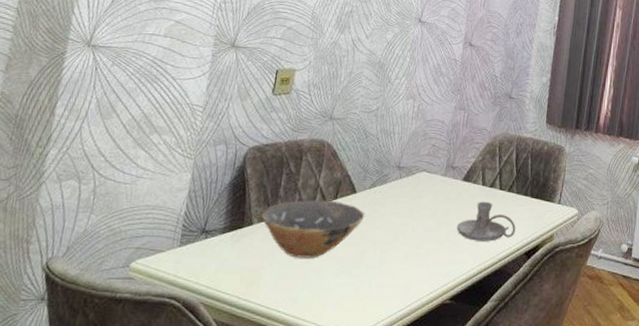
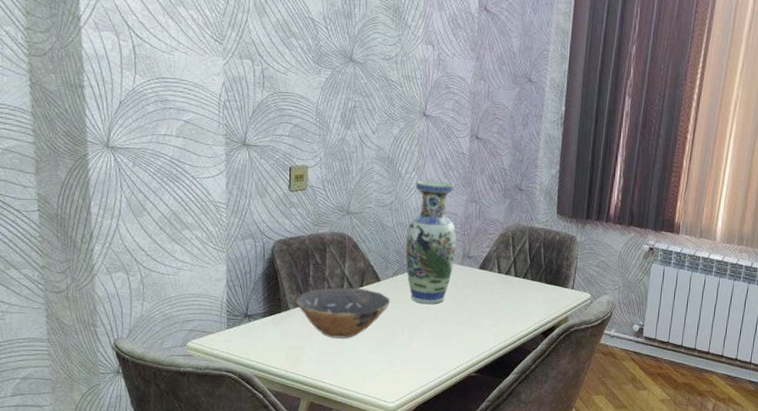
vase: none [385,86,443,220] -> present [405,180,457,305]
candle holder: present [457,201,516,242] -> none [477,287,532,323]

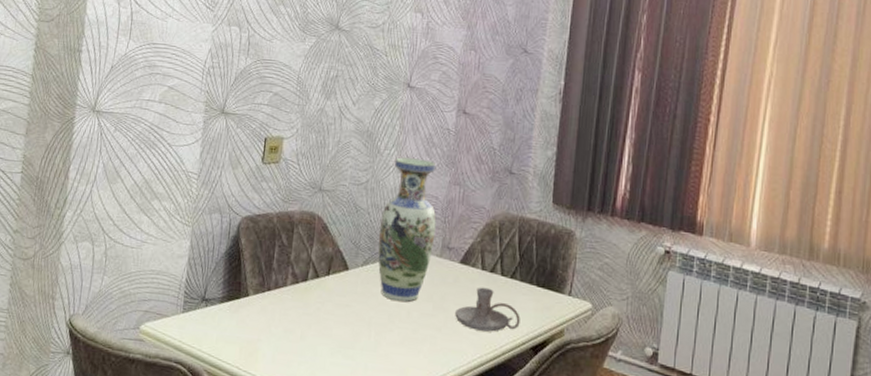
bowl: present [295,287,391,338] -> none [256,273,359,335]
candle holder: none [477,287,532,323] -> present [455,287,520,332]

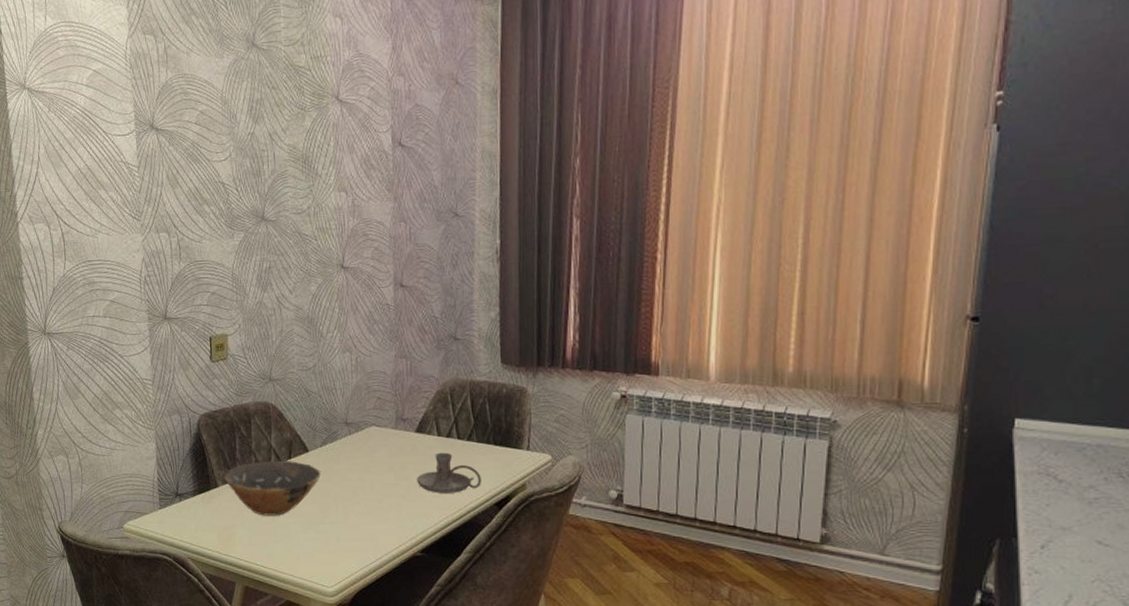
bowl: none [256,273,359,335] -> present [223,460,322,516]
vase: present [378,157,437,302] -> none [332,337,388,476]

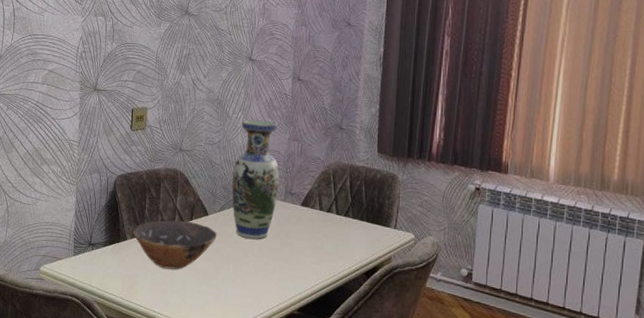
vase: none [332,337,388,476] -> present [231,120,280,240]
candle holder: present [417,452,482,493] -> none [299,224,354,261]

